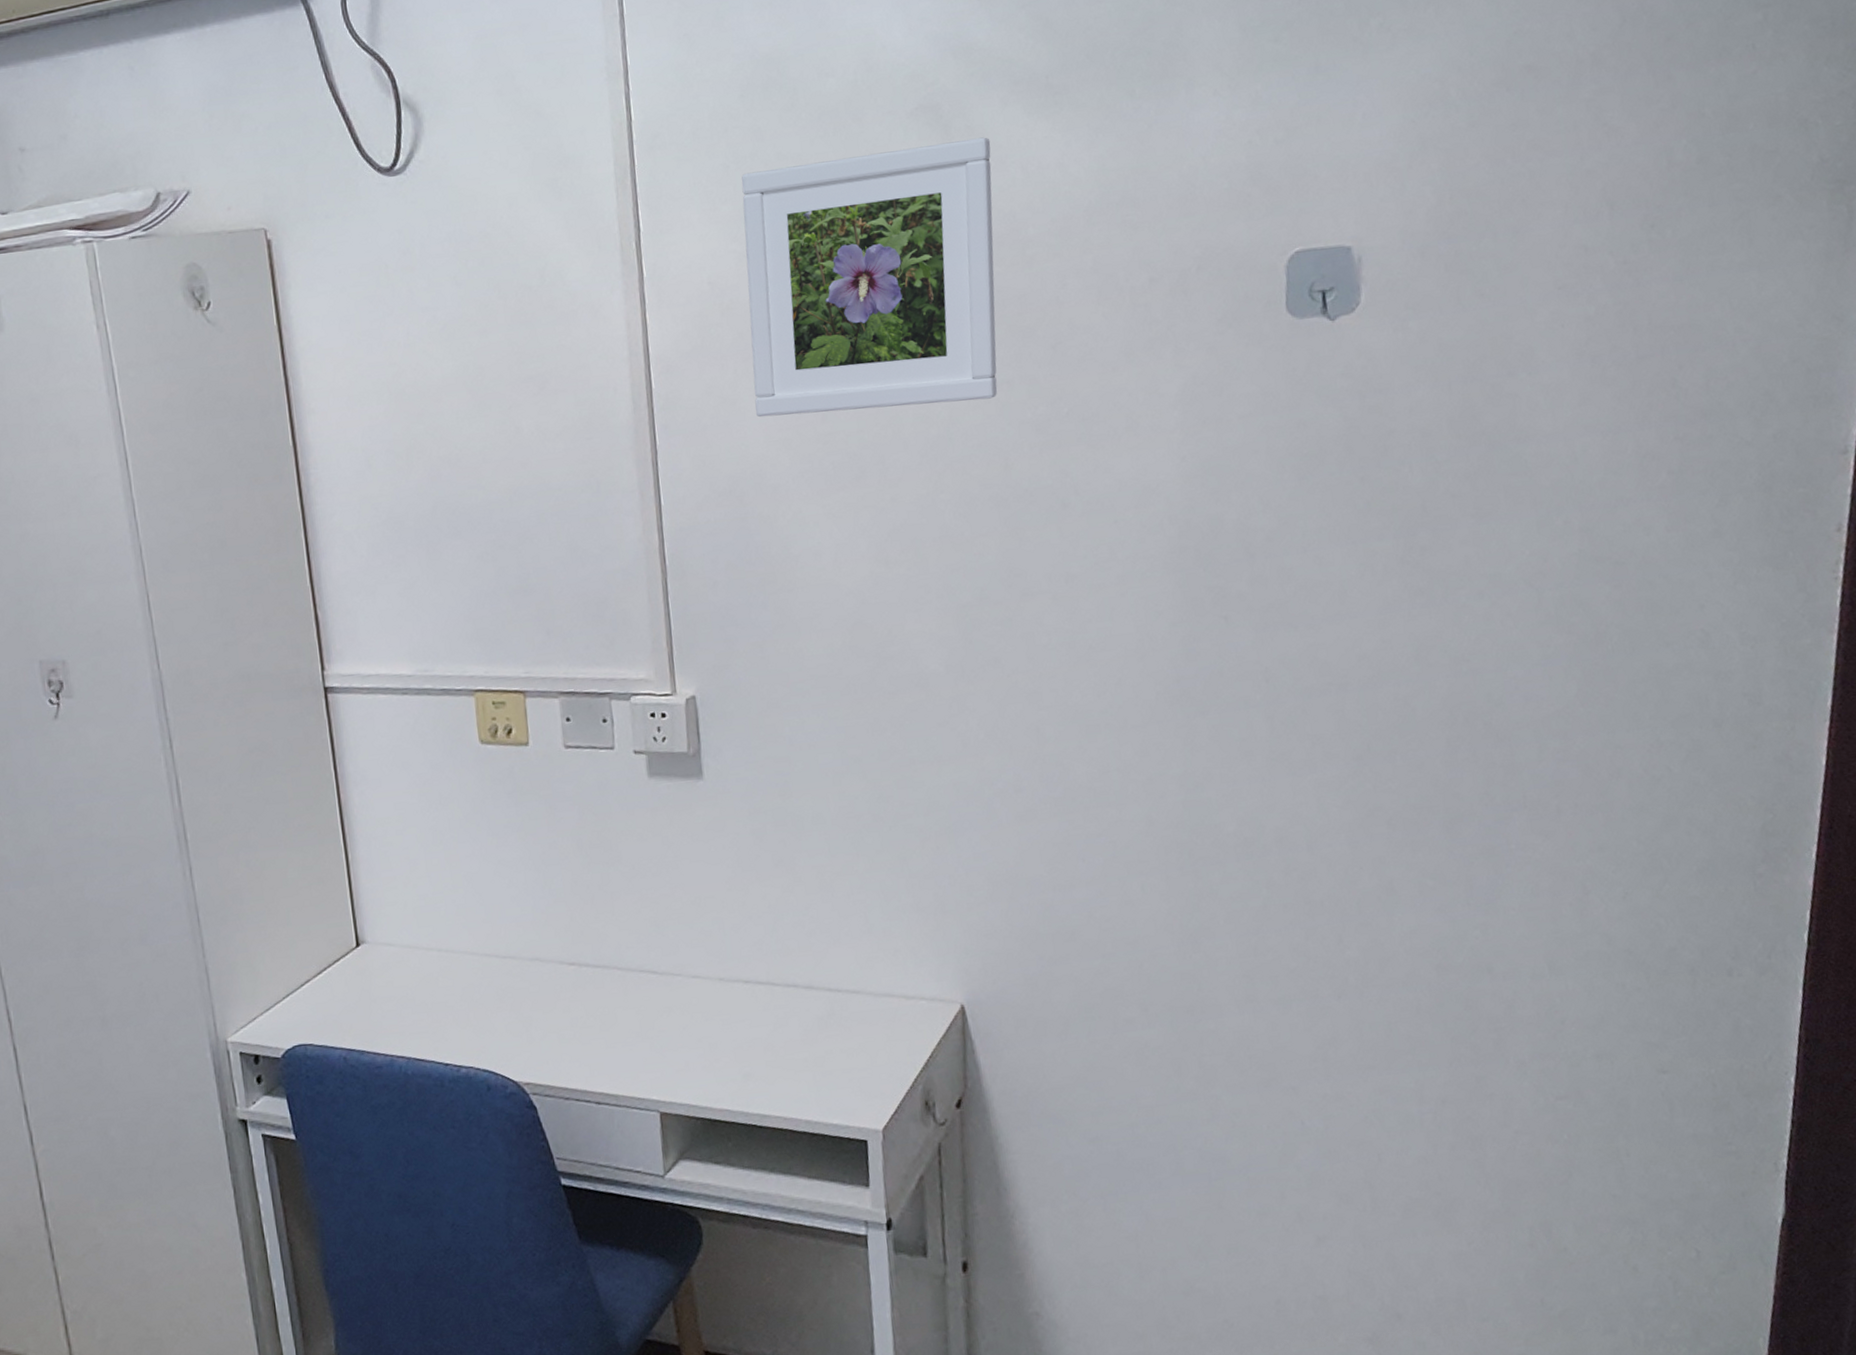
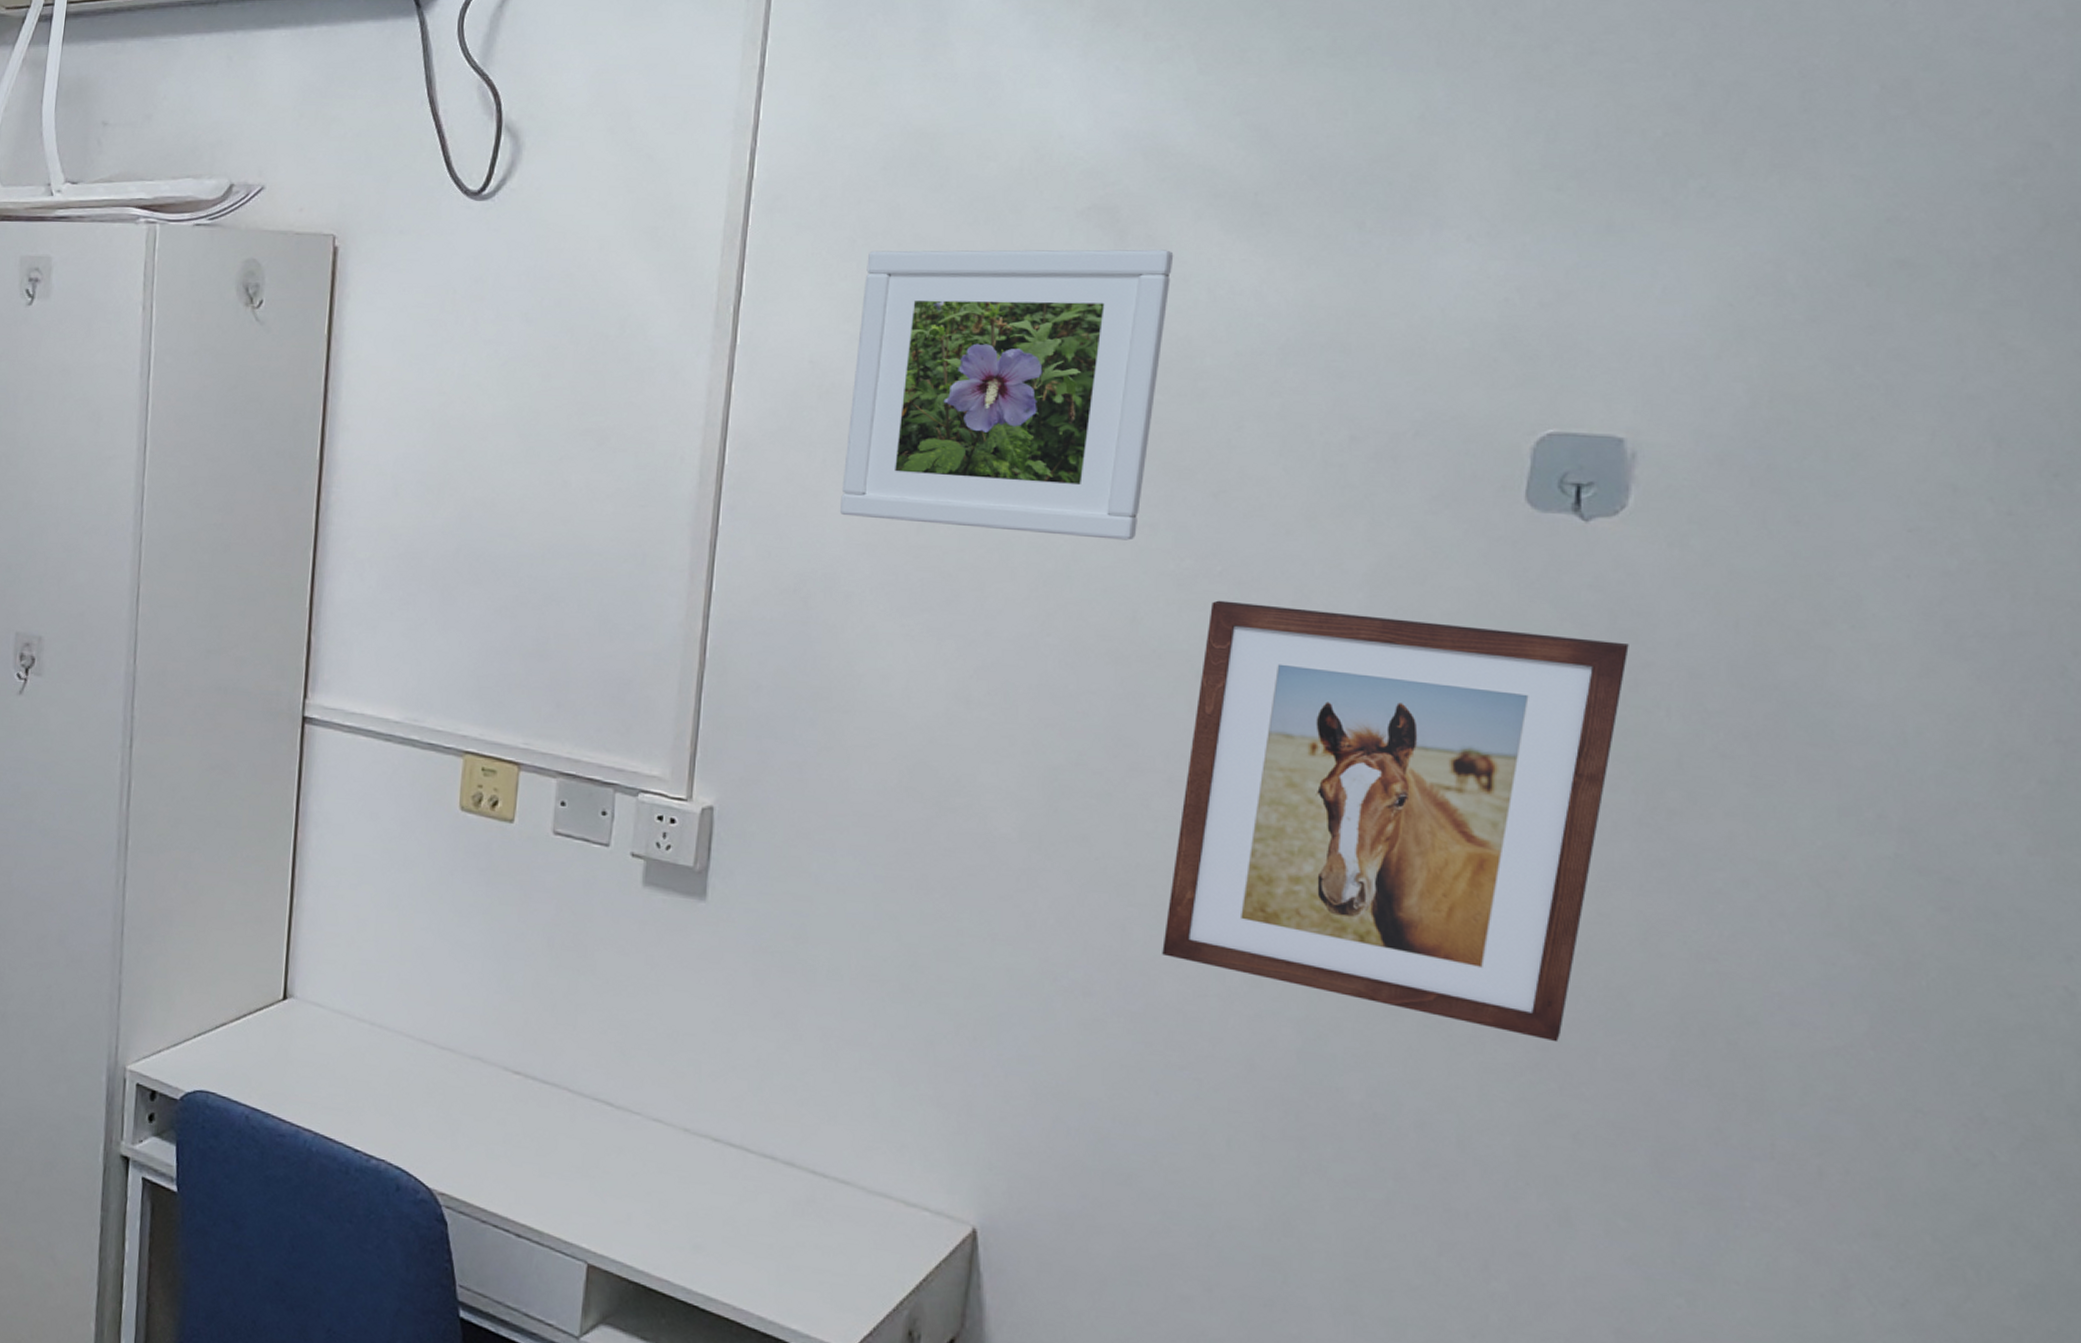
wall art: none [1064,417,1377,752] -> present [1162,600,1629,1043]

